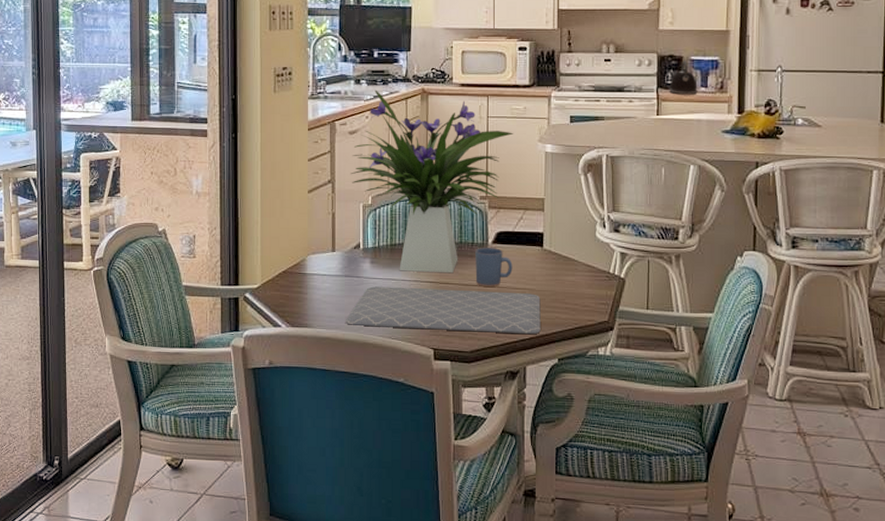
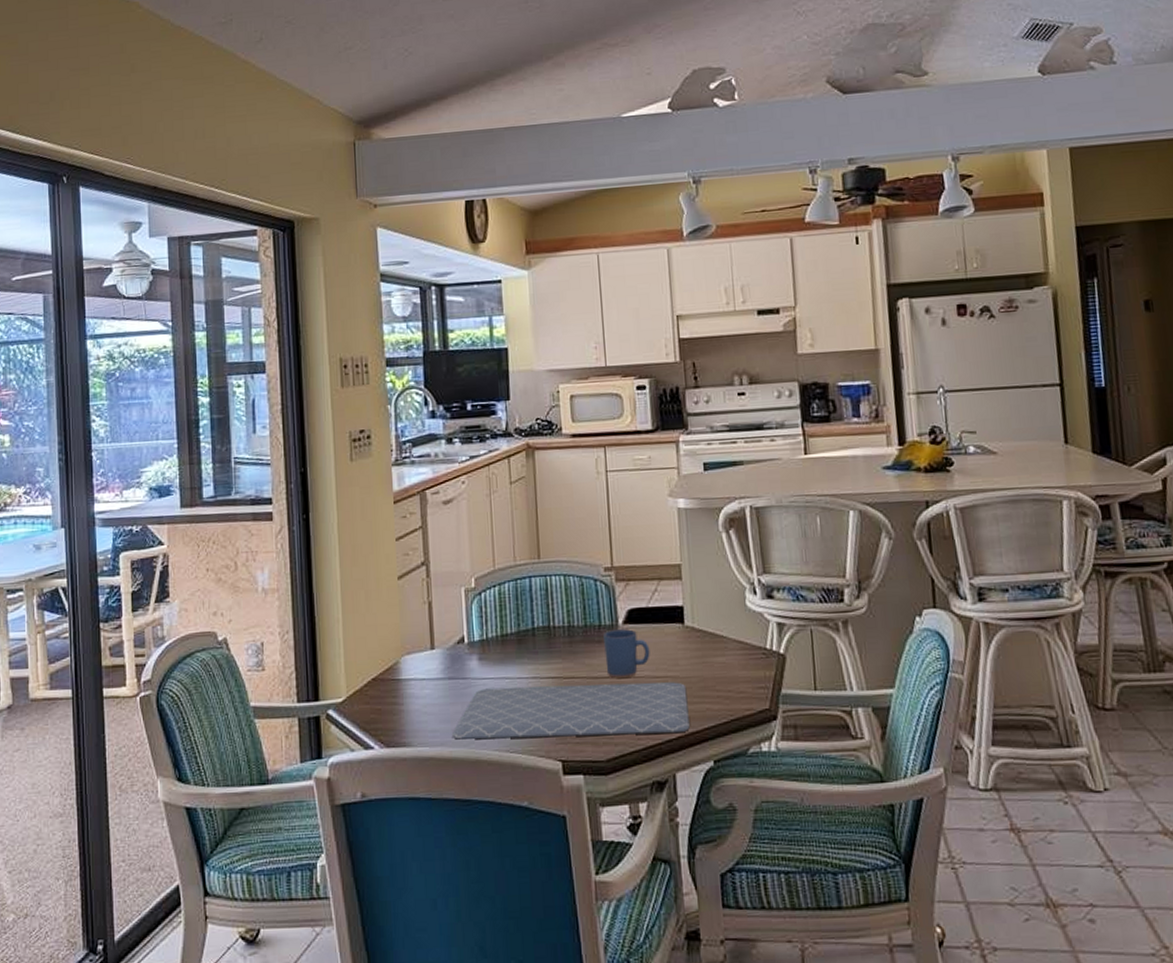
flower arrangement: present [350,90,514,274] -> none [447,448,639,667]
kettle: present [669,61,698,96] -> none [816,388,850,430]

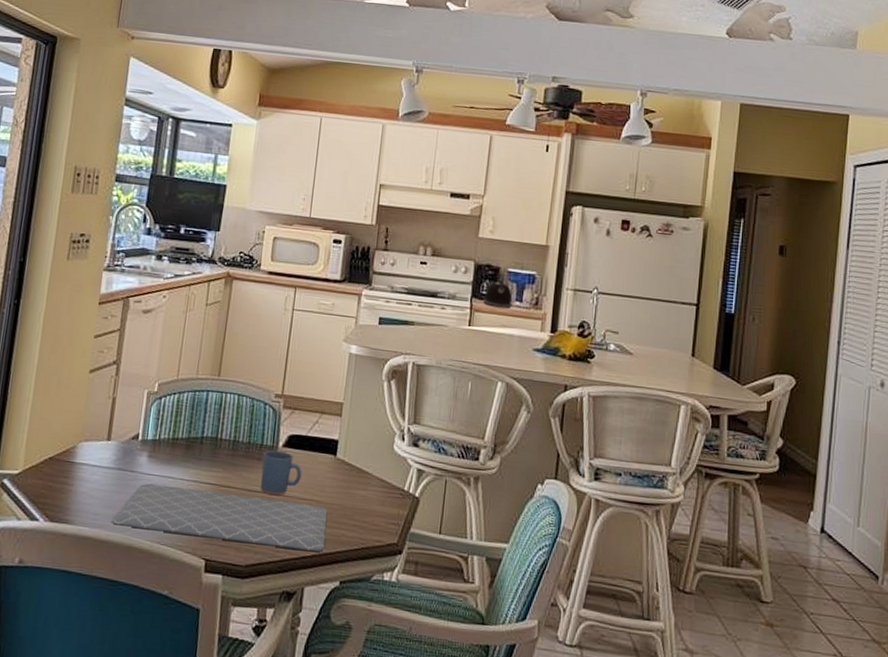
kettle: none [816,388,850,430] -> present [483,272,513,310]

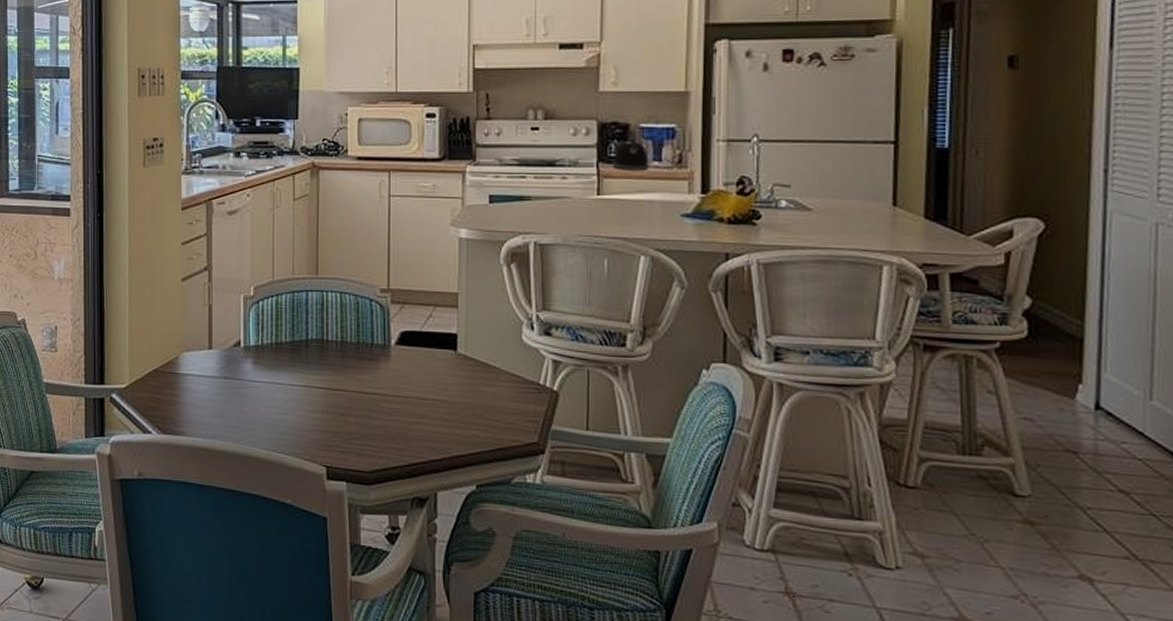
placemat: present [111,483,328,552] -> none [223,391,455,455]
mug: present [260,450,302,495] -> none [375,349,420,396]

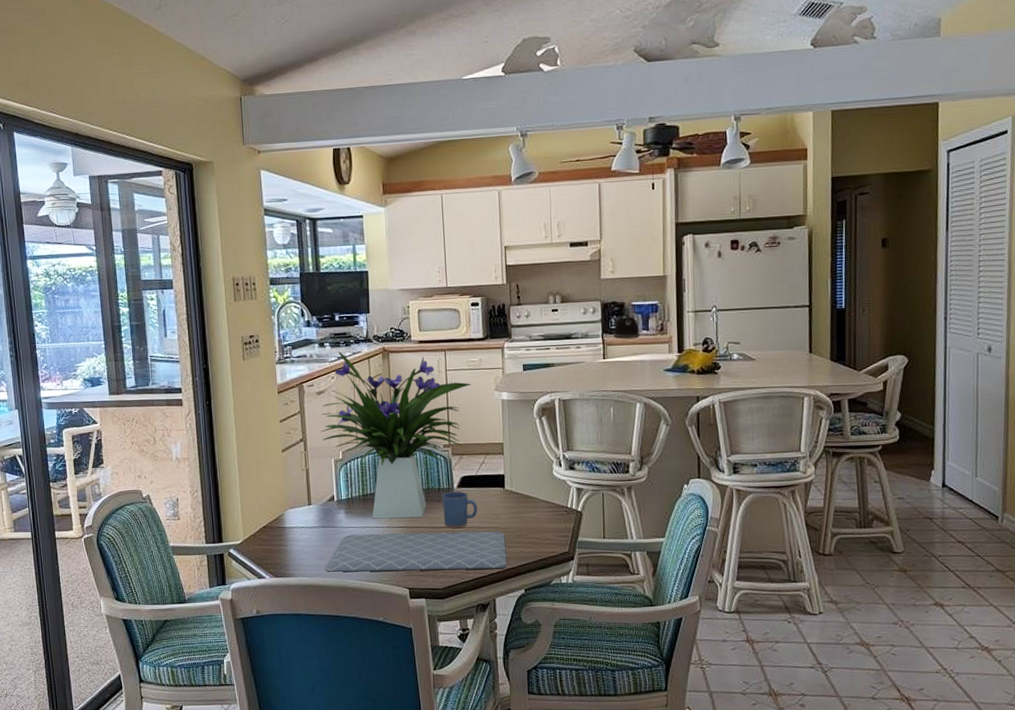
placemat: none [223,391,455,455] -> present [324,531,507,573]
flower arrangement: none [229,163,421,379] -> present [320,351,472,519]
mug: none [375,349,420,396] -> present [442,491,478,528]

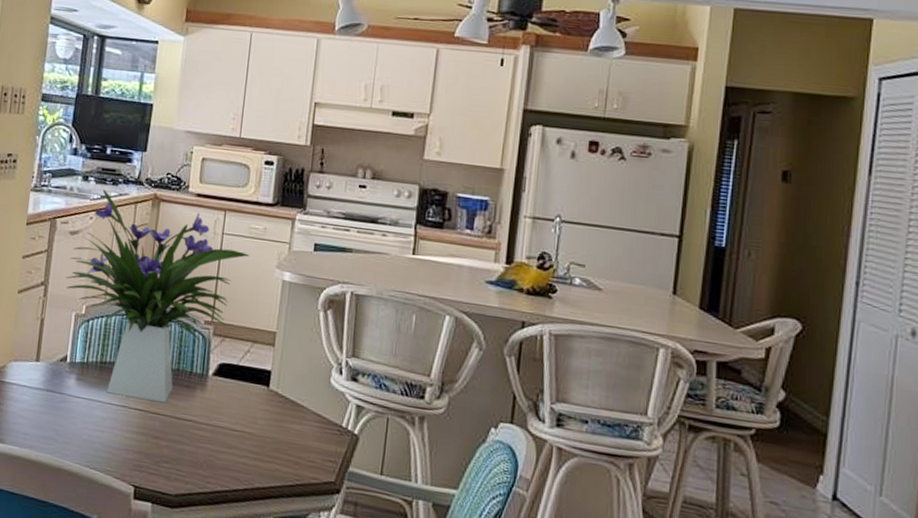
placemat: present [324,531,507,573] -> none [40,406,261,486]
mug: present [442,491,478,528] -> none [190,378,233,425]
kettle: present [613,306,640,340] -> none [429,197,462,238]

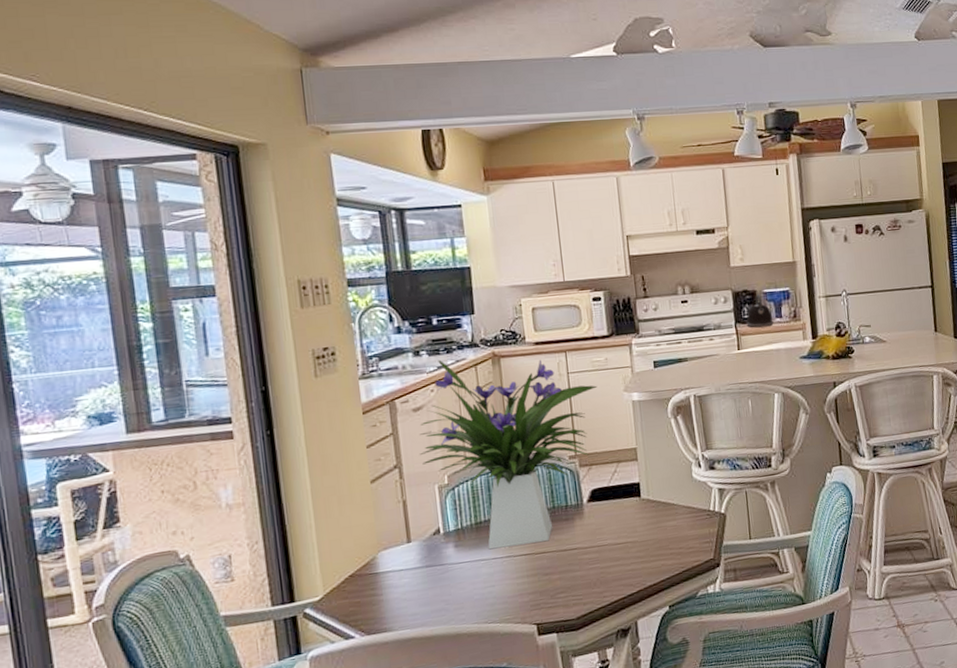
kettle: none [429,197,462,238] -> present [746,294,774,329]

